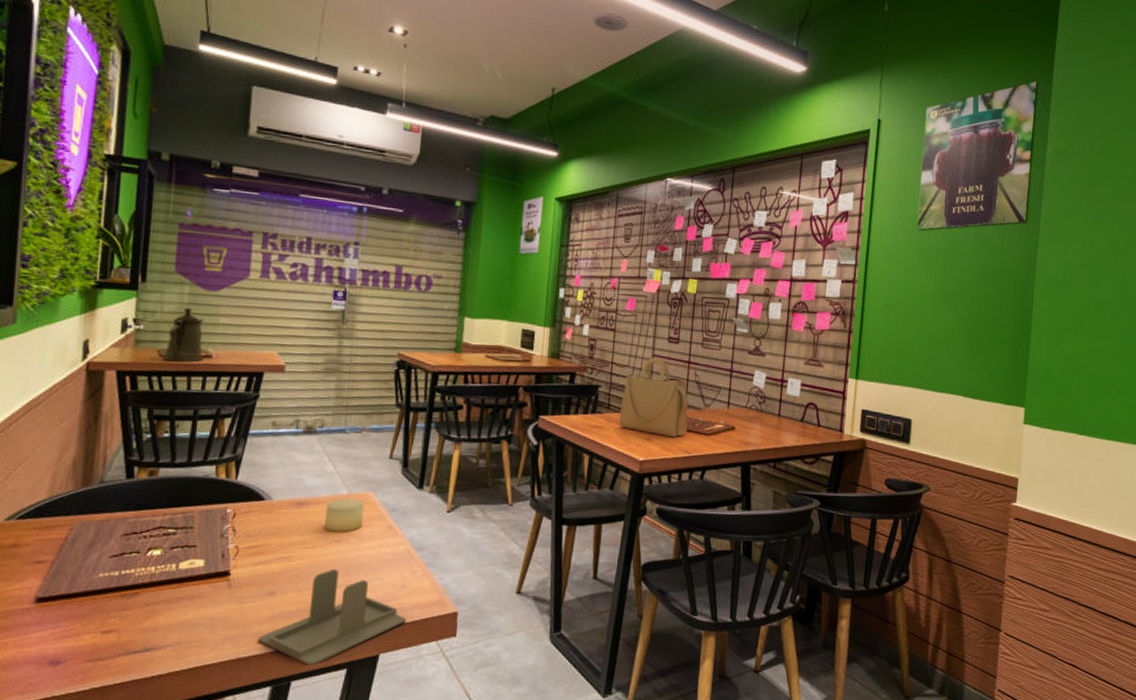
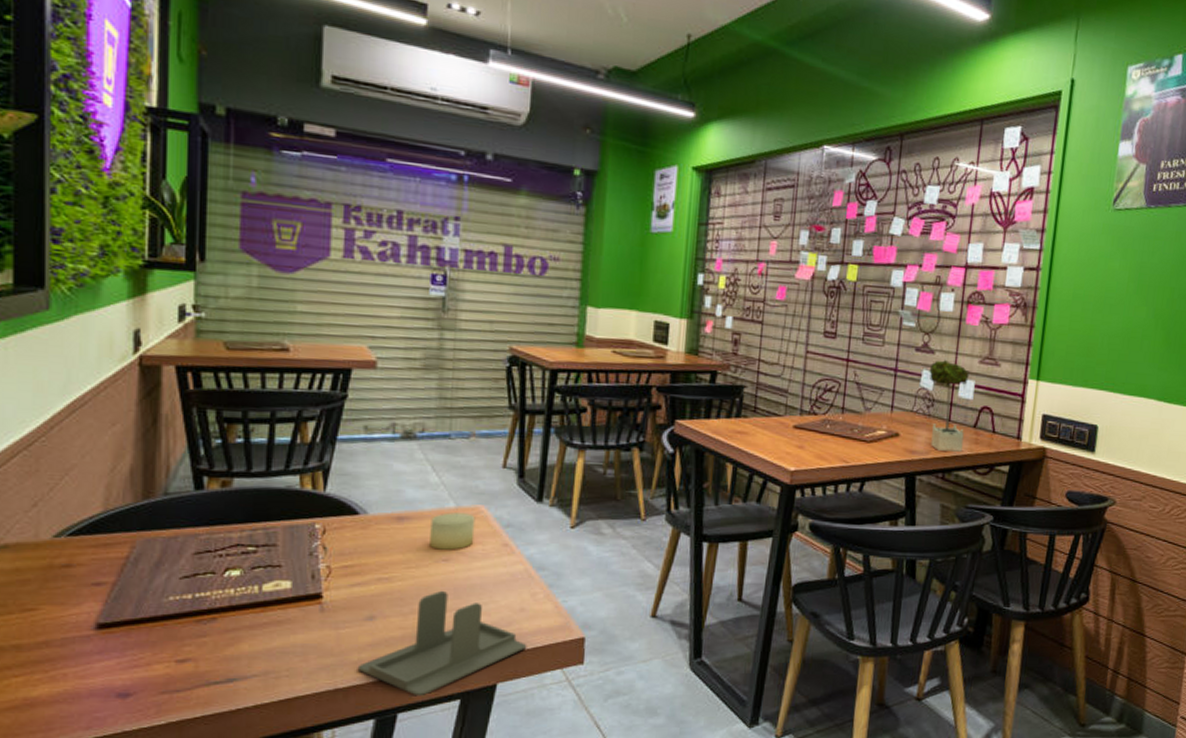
coffee pot: present [163,307,204,363] -> none [231,291,279,357]
handbag: present [619,357,689,437] -> none [767,354,847,444]
potted tree: none [760,361,796,443] -> present [929,359,969,452]

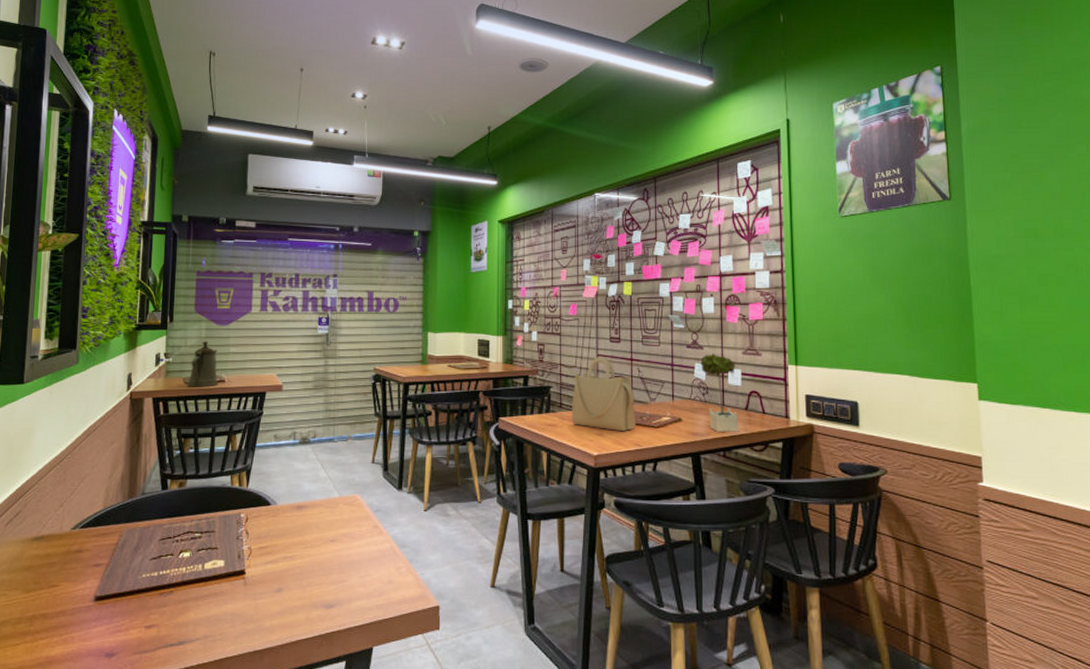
coffee pot: none [231,291,279,357] -> present [187,340,218,388]
napkin holder: present [357,590,527,697] -> none [270,566,395,658]
candle: present [430,512,476,550] -> none [321,501,353,532]
handbag: none [767,354,847,444] -> present [572,357,637,431]

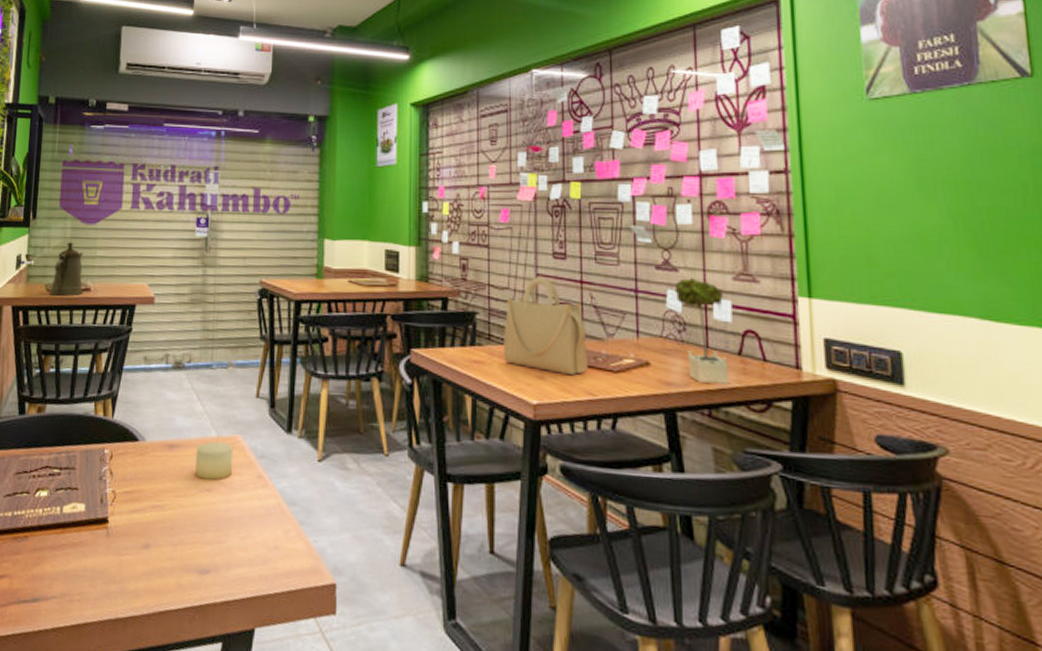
candle: none [321,501,353,532] -> present [195,441,234,480]

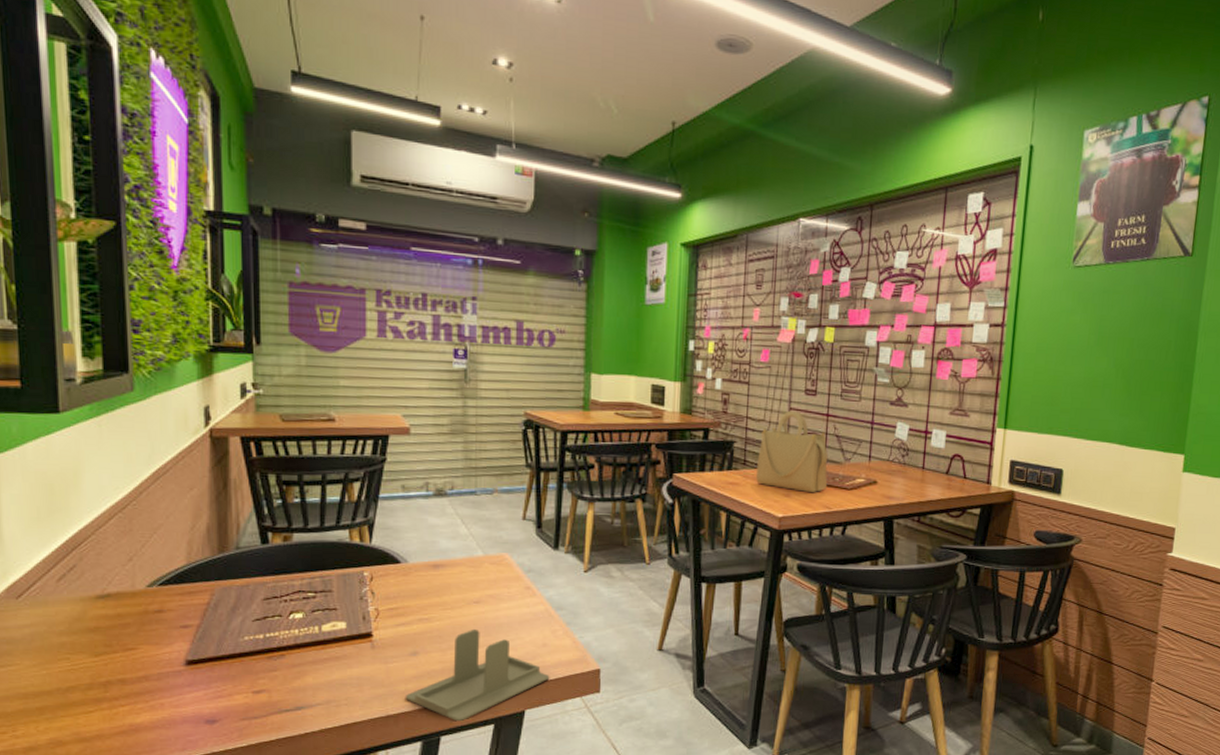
coffee pot: present [49,241,84,297] -> none [286,369,327,427]
napkin holder: none [134,521,282,635] -> present [405,628,550,722]
candle: present [195,441,234,480] -> none [462,560,501,593]
potted tree: present [674,277,729,384] -> none [903,411,941,497]

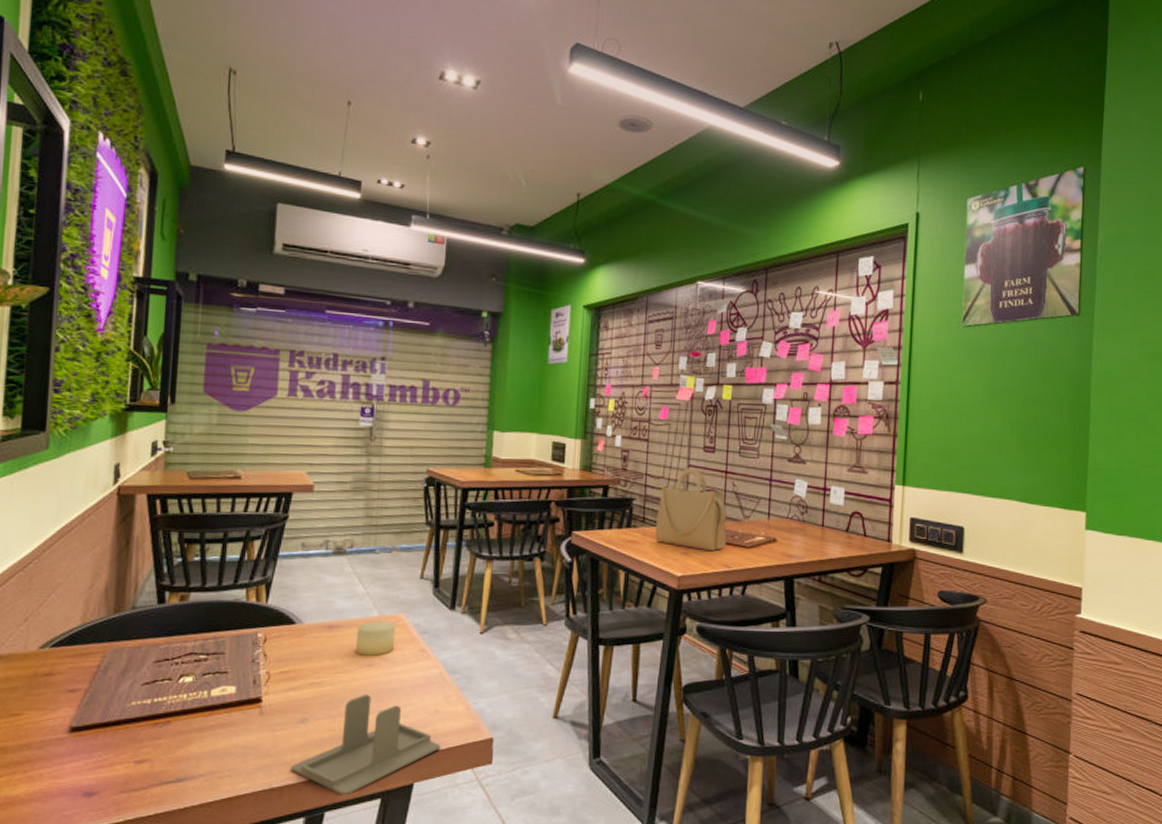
candle: none [462,560,501,593] -> present [356,621,396,656]

